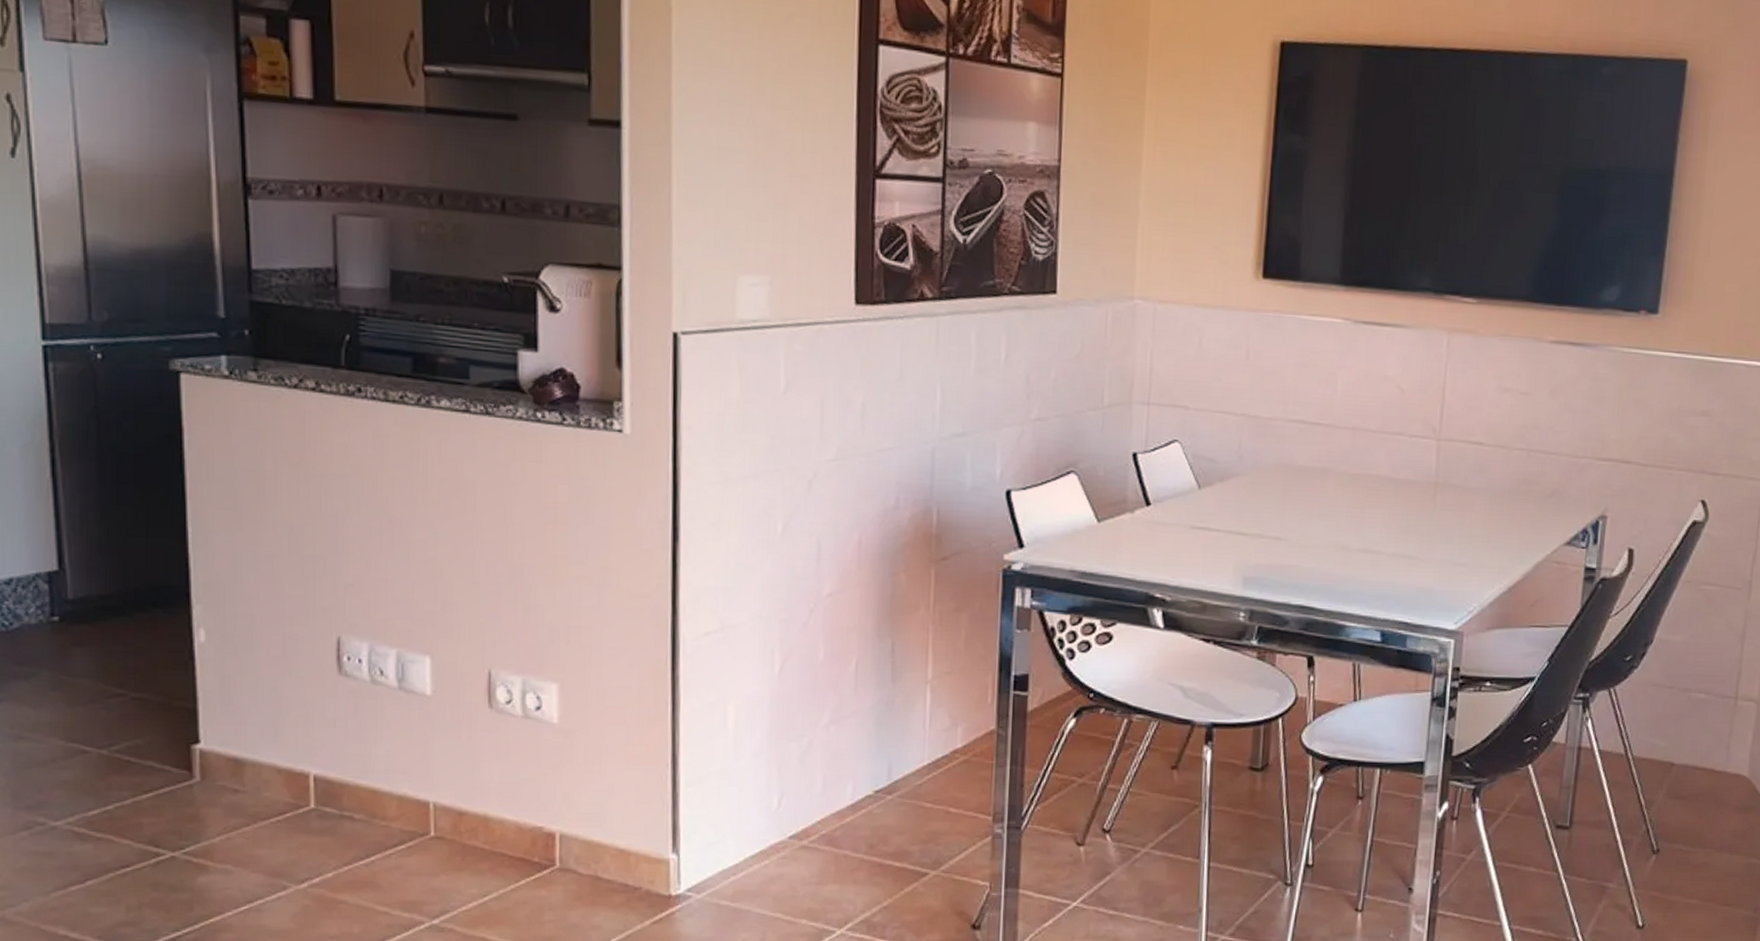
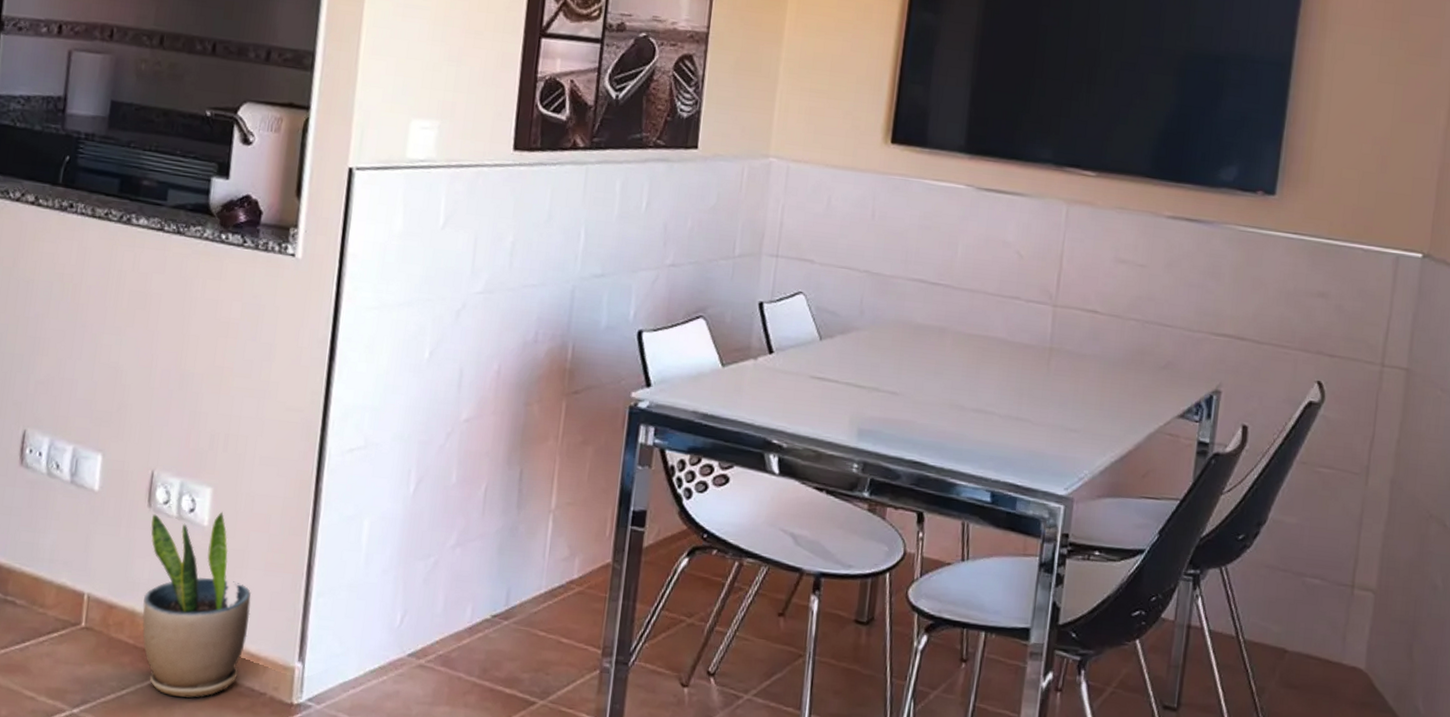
potted plant: none [494,707,615,898] -> present [142,512,252,698]

